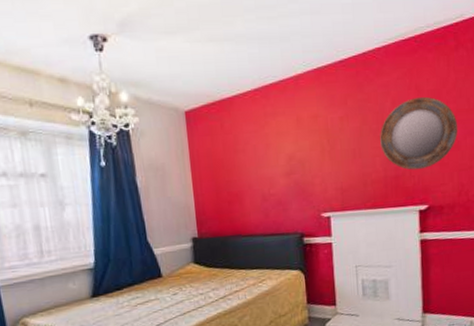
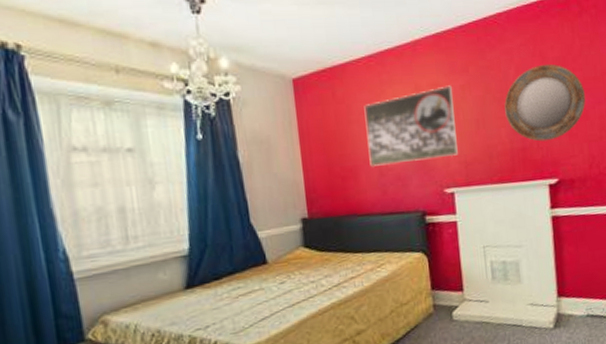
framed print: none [249,117,335,192] -> present [364,85,458,167]

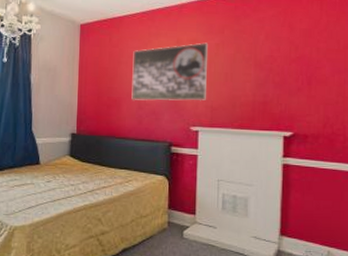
home mirror: present [504,63,586,142] -> none [251,34,327,99]

